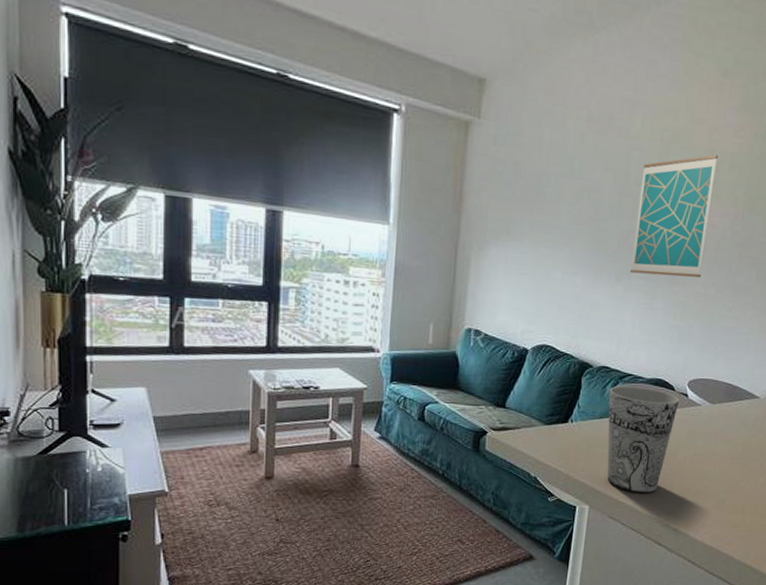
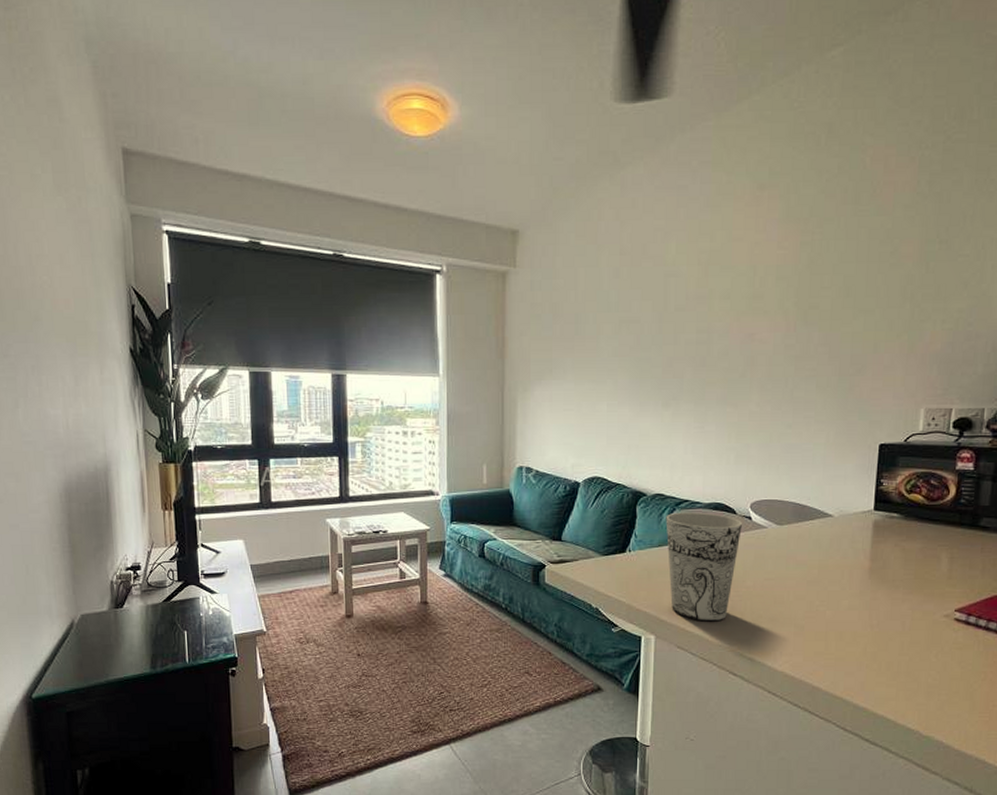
wall art: present [629,154,719,278] -> none [676,269,762,398]

